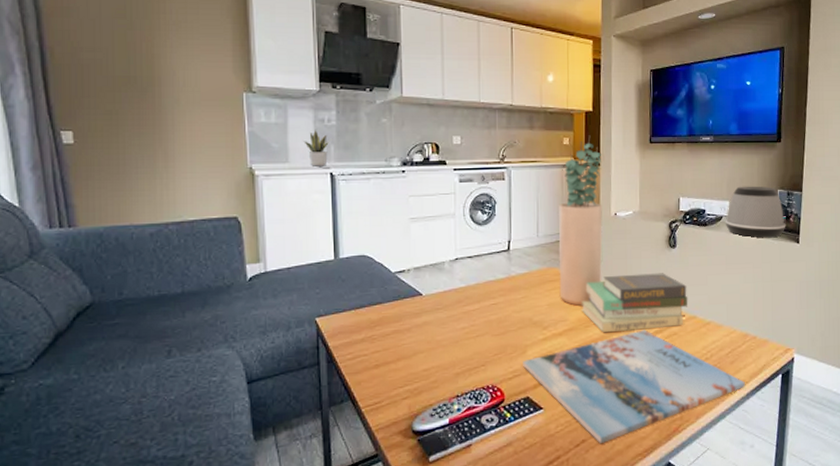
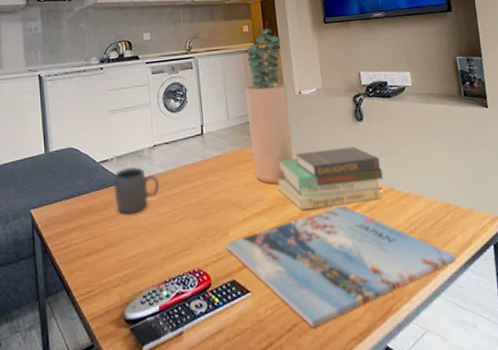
potted plant: present [304,130,332,166] -> none [15,38,39,71]
mug: none [409,279,460,328] -> present [113,166,160,214]
speaker: present [725,186,786,238] -> none [408,55,471,106]

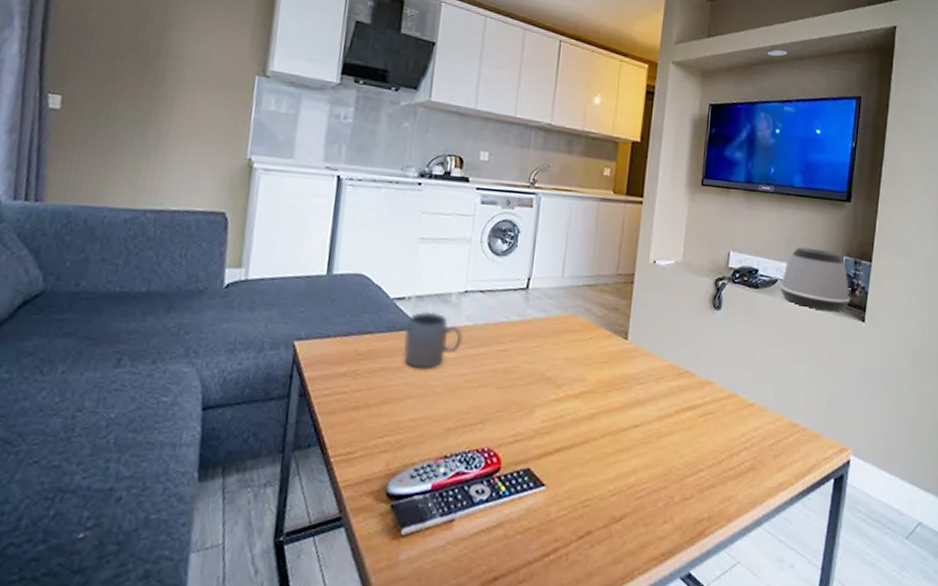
magazine: present [226,205,456,328] -> none [527,403,789,540]
vase: present [245,21,294,185] -> none [580,168,646,365]
books: present [277,146,384,211] -> none [604,333,730,404]
speaker: none [408,55,471,106] -> present [780,247,851,312]

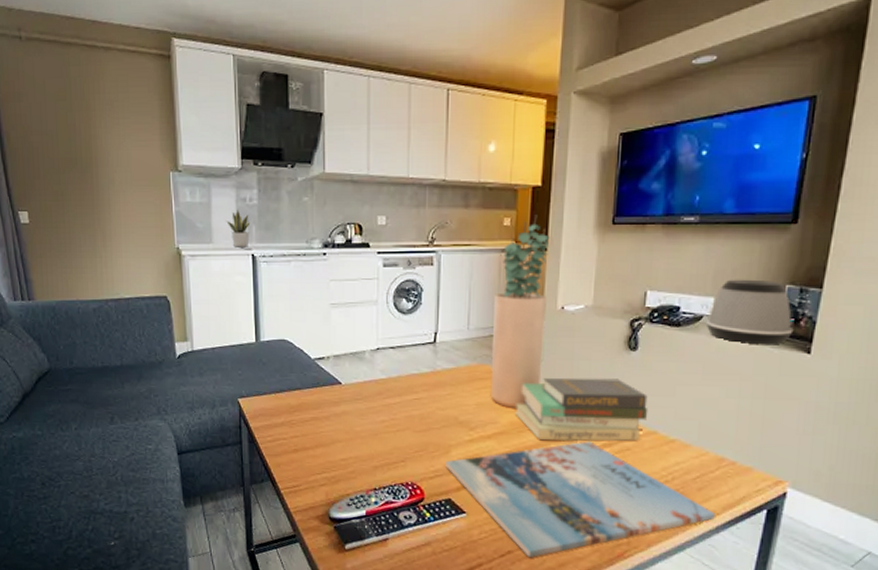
potted plant: none [313,126,345,168] -> present [226,210,253,247]
mug: present [402,311,464,370] -> none [328,368,380,418]
magazine: none [527,403,789,540] -> present [446,441,715,558]
vase: none [580,168,646,365] -> present [490,215,550,408]
books: none [604,333,730,404] -> present [515,377,648,441]

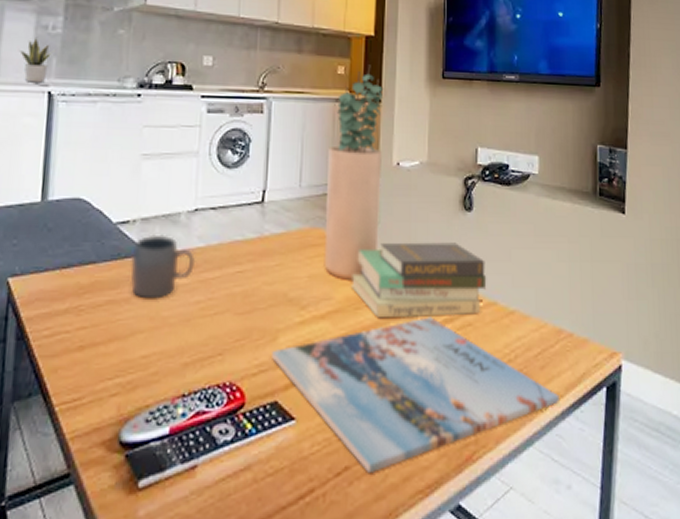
mug: none [328,368,380,418] -> present [129,234,196,299]
speaker: present [705,279,794,345] -> none [533,138,609,205]

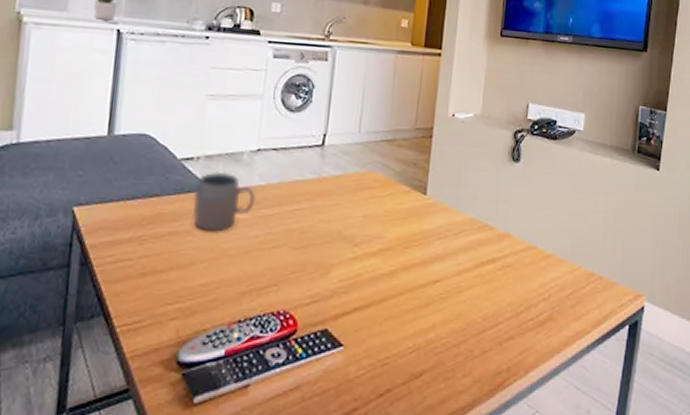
magazine: present [272,317,559,474] -> none [324,257,586,396]
vase: present [324,64,384,280] -> none [378,19,445,221]
books: present [352,242,487,319] -> none [403,188,529,258]

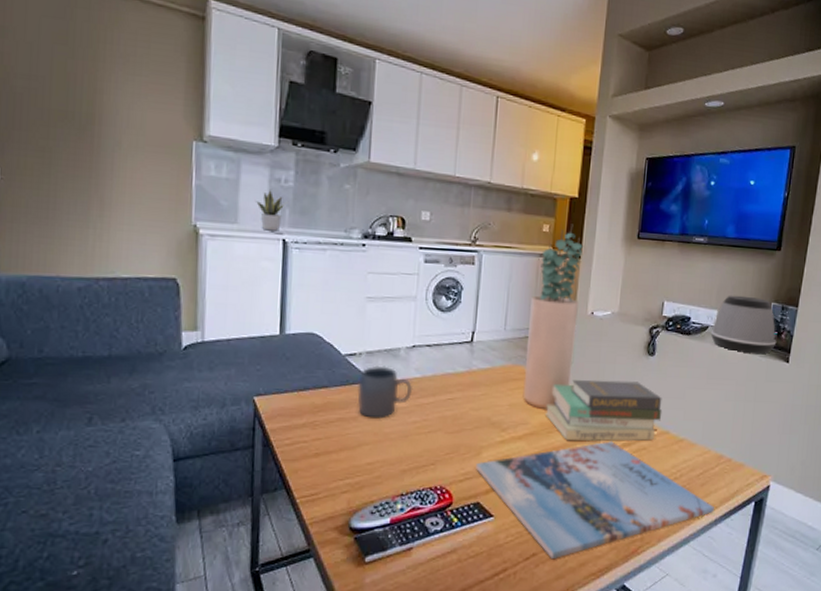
magazine: none [324,257,586,396] -> present [476,441,714,560]
vase: none [378,19,445,221] -> present [523,224,584,409]
books: none [403,188,529,258] -> present [546,379,662,442]
speaker: none [577,97,646,162] -> present [710,295,777,355]

